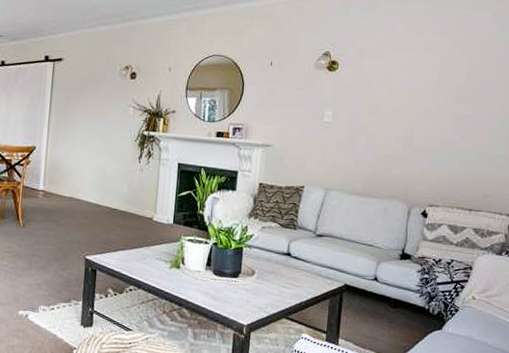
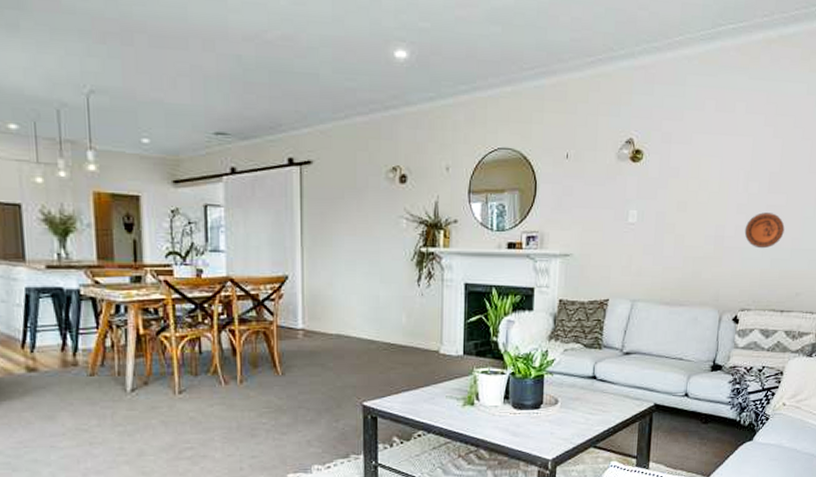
decorative plate: none [432,120,472,152] -> present [744,212,785,249]

